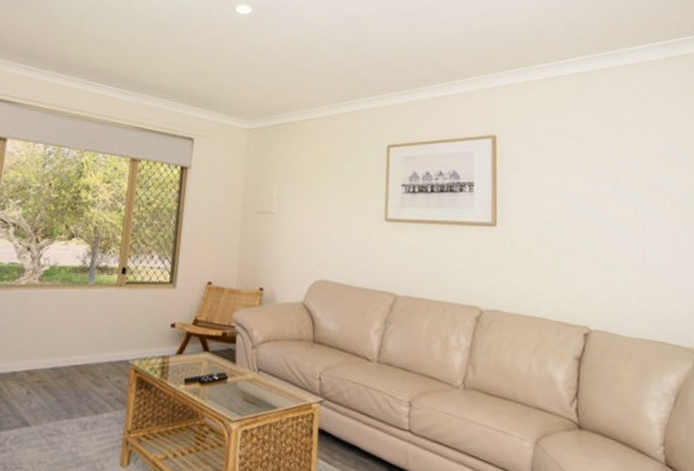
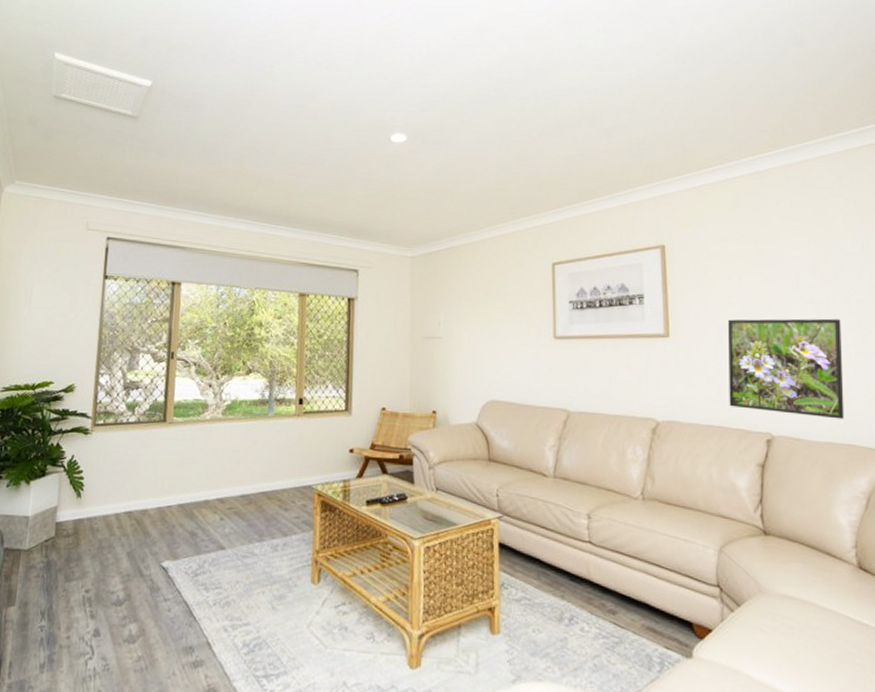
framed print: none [550,212,657,317] -> present [728,318,845,419]

